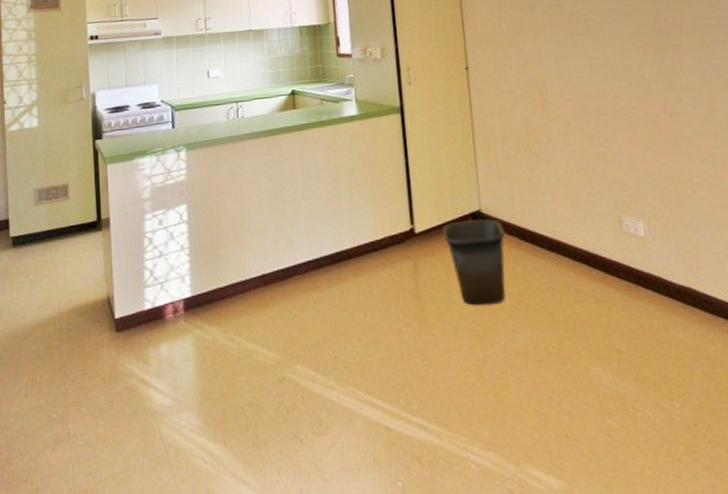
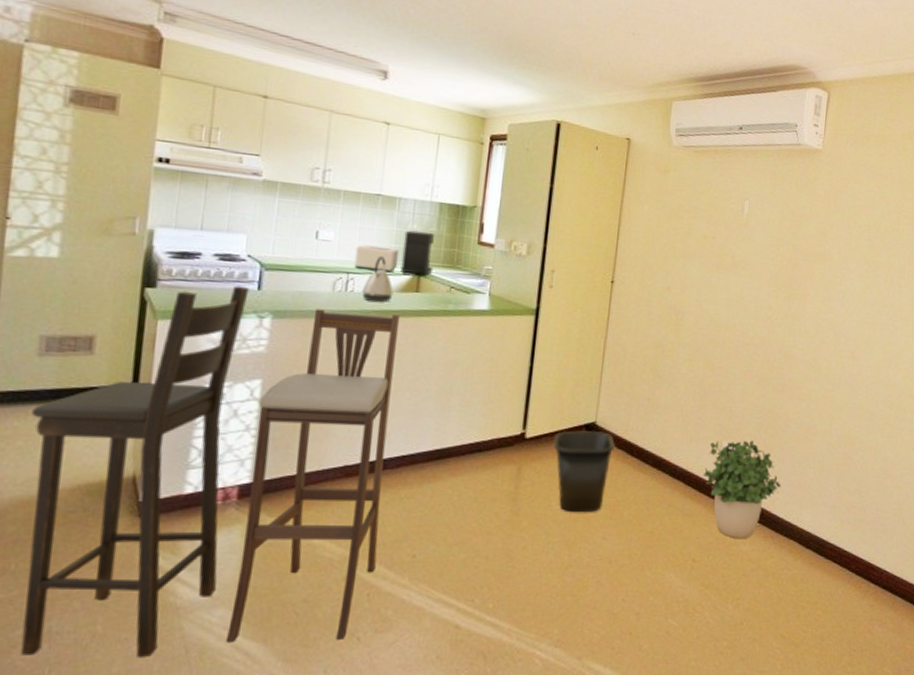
bar stool: none [35,127,180,457] -> present [20,285,249,657]
bar stool: none [187,132,304,444] -> present [226,309,401,643]
toaster: none [239,73,275,97] -> present [353,244,400,273]
kettle: none [250,82,276,124] -> present [361,255,394,302]
coffee maker: none [275,54,304,94] -> present [400,230,434,275]
potted plant: none [607,211,704,324] -> present [702,440,781,538]

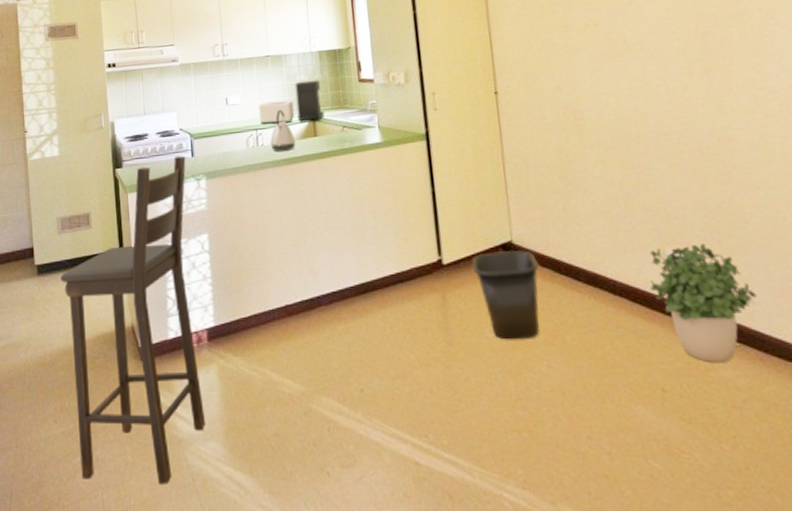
bar stool: present [226,309,401,643] -> none [209,160,330,474]

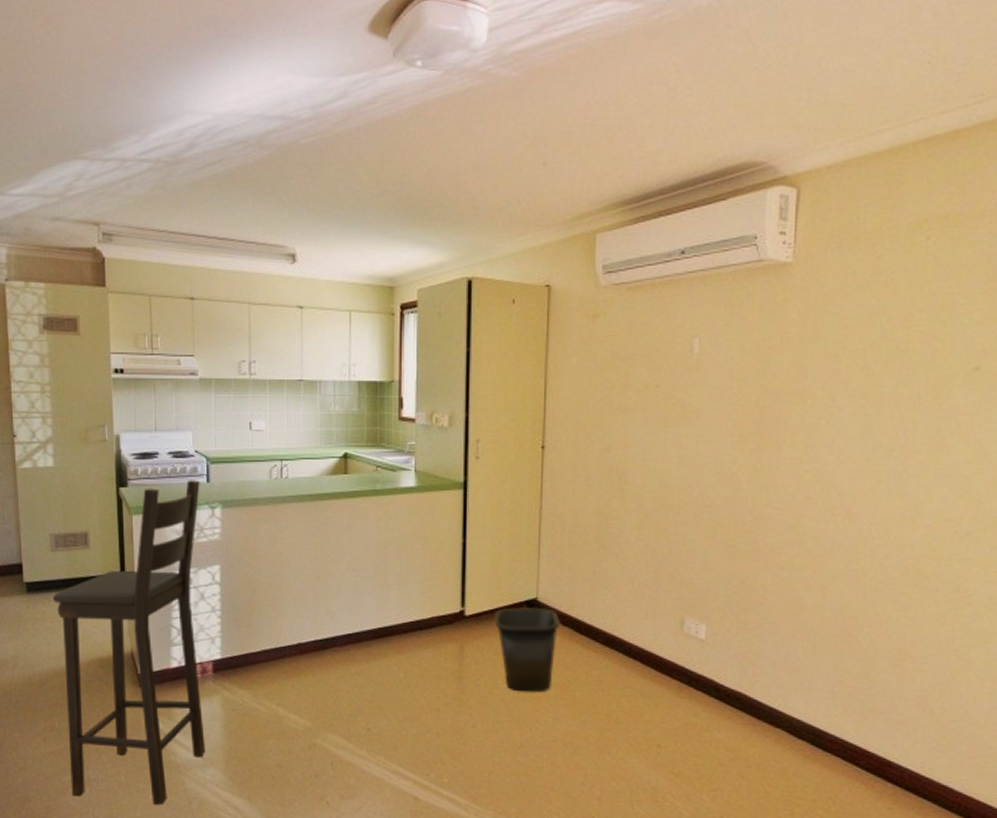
toaster: present [258,100,295,124] -> none [285,431,325,456]
kettle: present [270,109,296,152] -> none [295,440,324,486]
coffee maker: present [295,79,325,121] -> none [328,412,359,455]
potted plant: present [649,243,757,362] -> none [663,615,761,725]

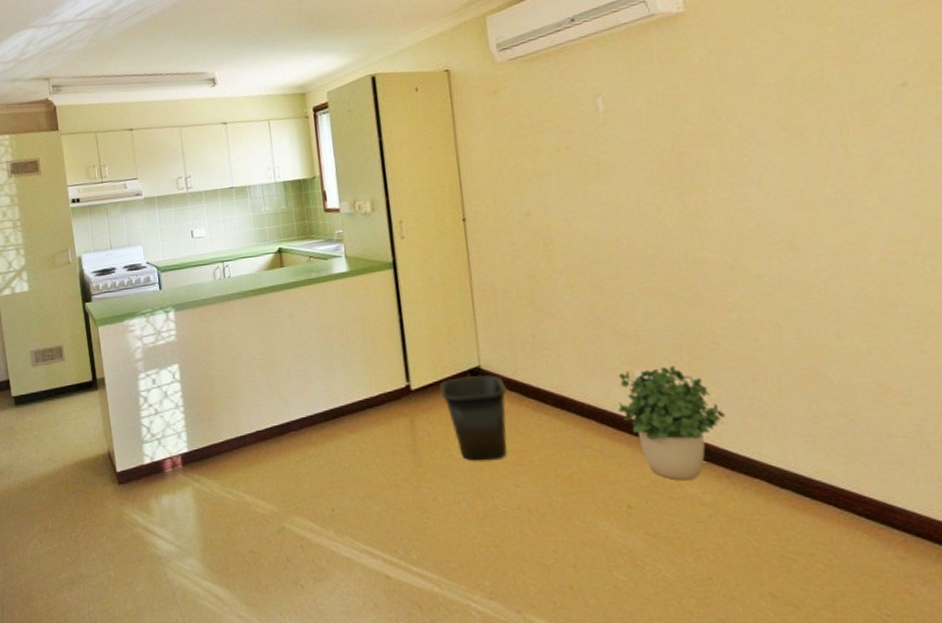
bar stool: present [52,480,205,805] -> none [36,288,183,597]
potted plant: none [663,615,761,725] -> present [617,365,726,480]

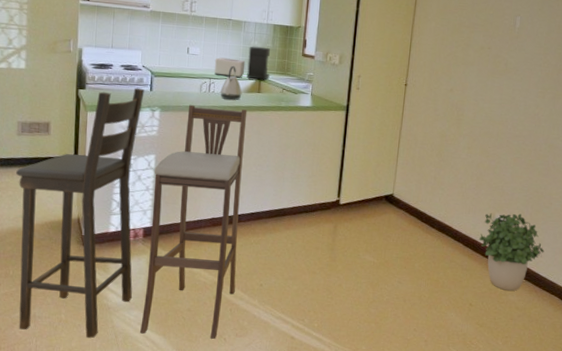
bar stool: none [36,288,183,597] -> present [15,88,145,338]
bar stool: none [180,291,302,587] -> present [140,105,248,339]
toaster: none [223,231,261,256] -> present [214,57,246,78]
kettle: none [237,240,263,283] -> present [220,65,242,100]
coffee maker: none [260,210,291,252] -> present [247,46,270,79]
waste bin: present [439,374,507,460] -> none [360,200,408,262]

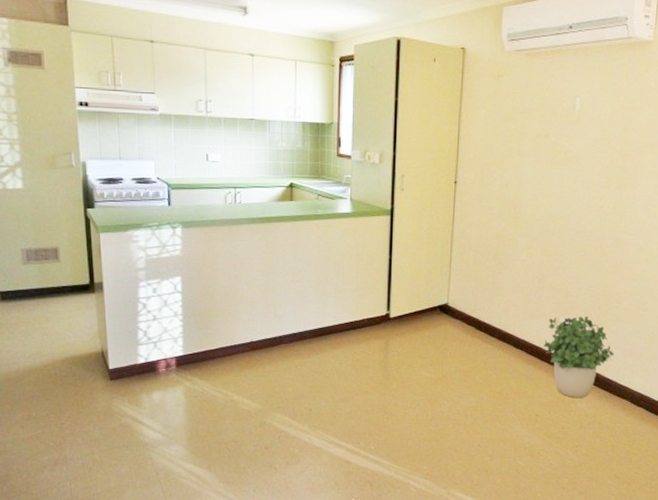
bar stool: present [15,88,145,338] -> none [25,203,170,477]
bar stool: present [140,105,248,339] -> none [181,219,282,469]
toaster: present [214,57,246,78] -> none [238,163,274,185]
kettle: present [220,65,242,100] -> none [248,171,273,210]
coffee maker: present [247,46,270,79] -> none [276,148,303,185]

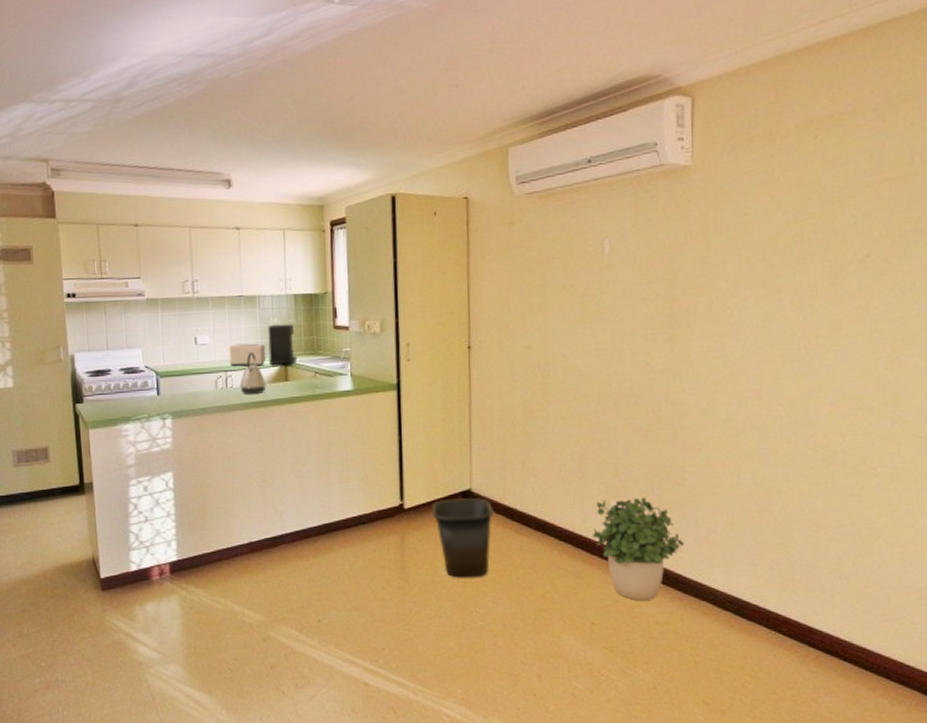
toaster: none [238,163,274,185] -> present [228,343,266,367]
kettle: none [248,171,273,210] -> present [239,351,267,394]
coffee maker: none [276,148,303,185] -> present [268,323,298,364]
waste bin: none [413,310,465,376] -> present [431,497,494,577]

